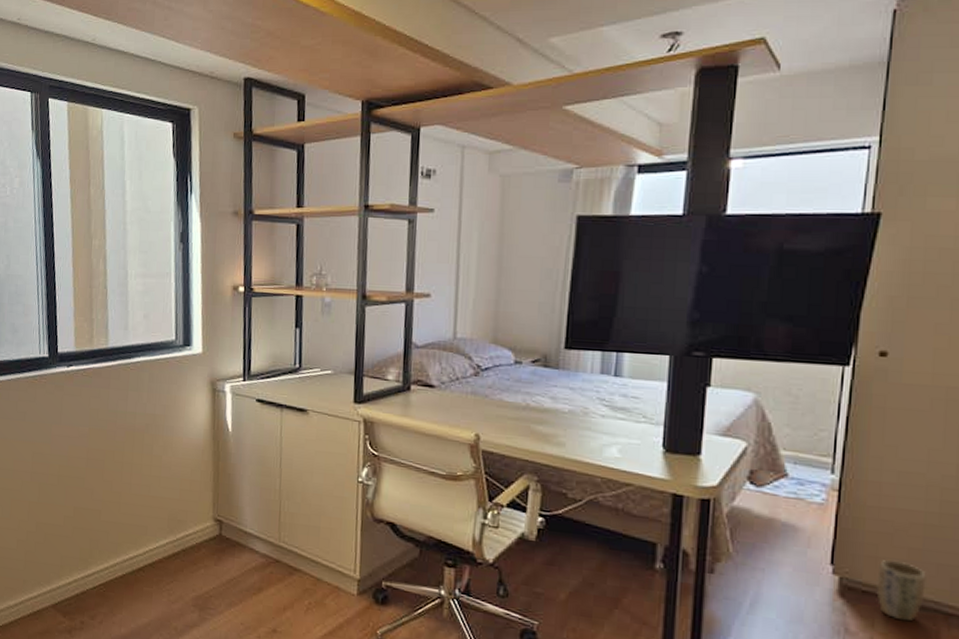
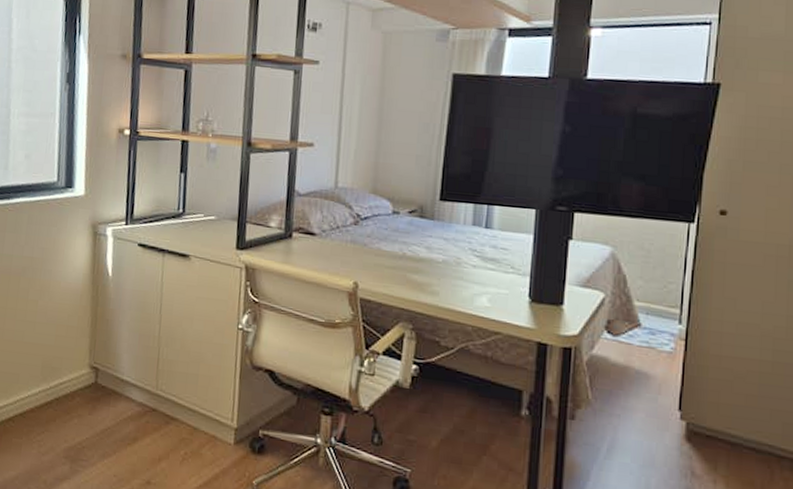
plant pot: present [876,560,926,622] -> none [719,406,762,464]

